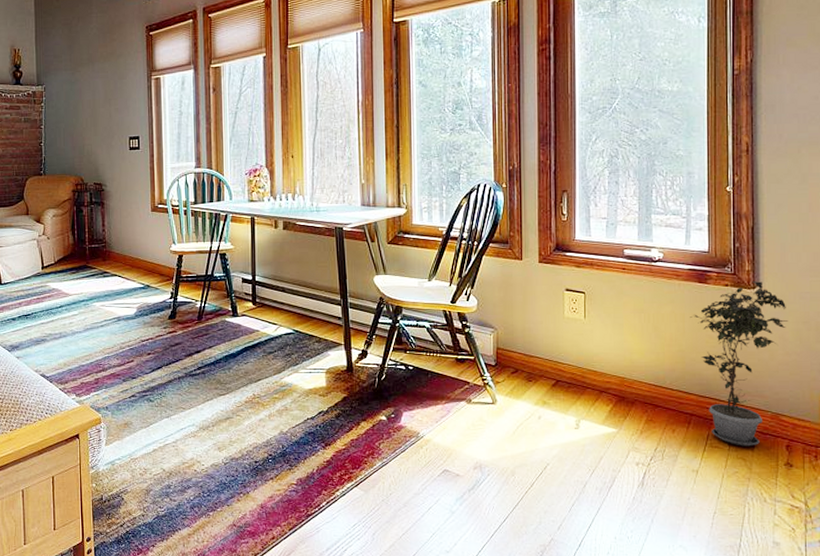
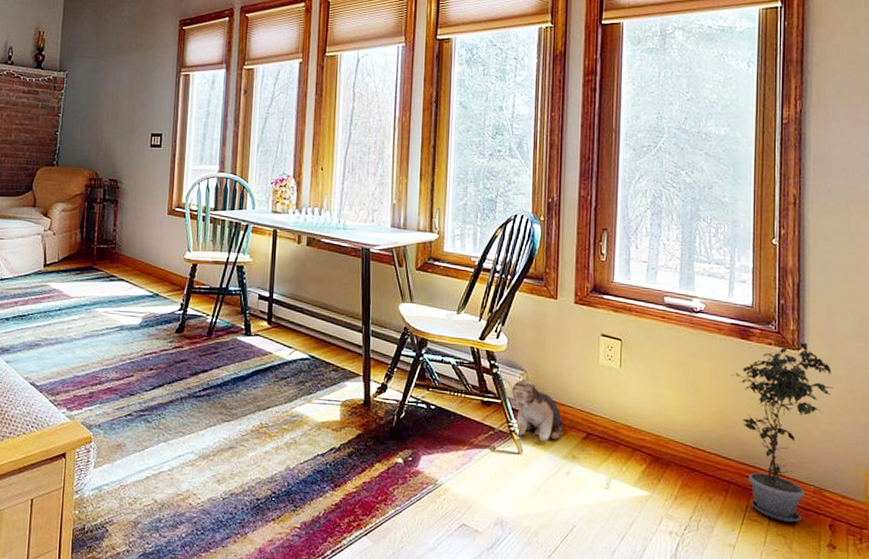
plush toy: none [479,335,534,391] -> present [507,379,564,442]

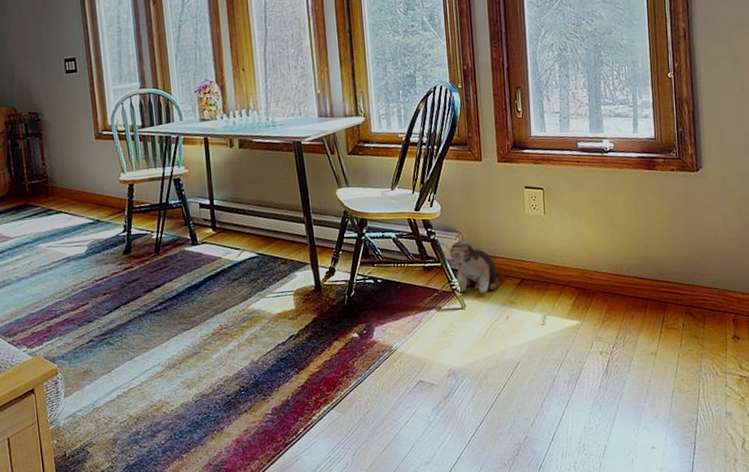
potted plant: present [731,342,834,523] -> none [641,163,729,325]

